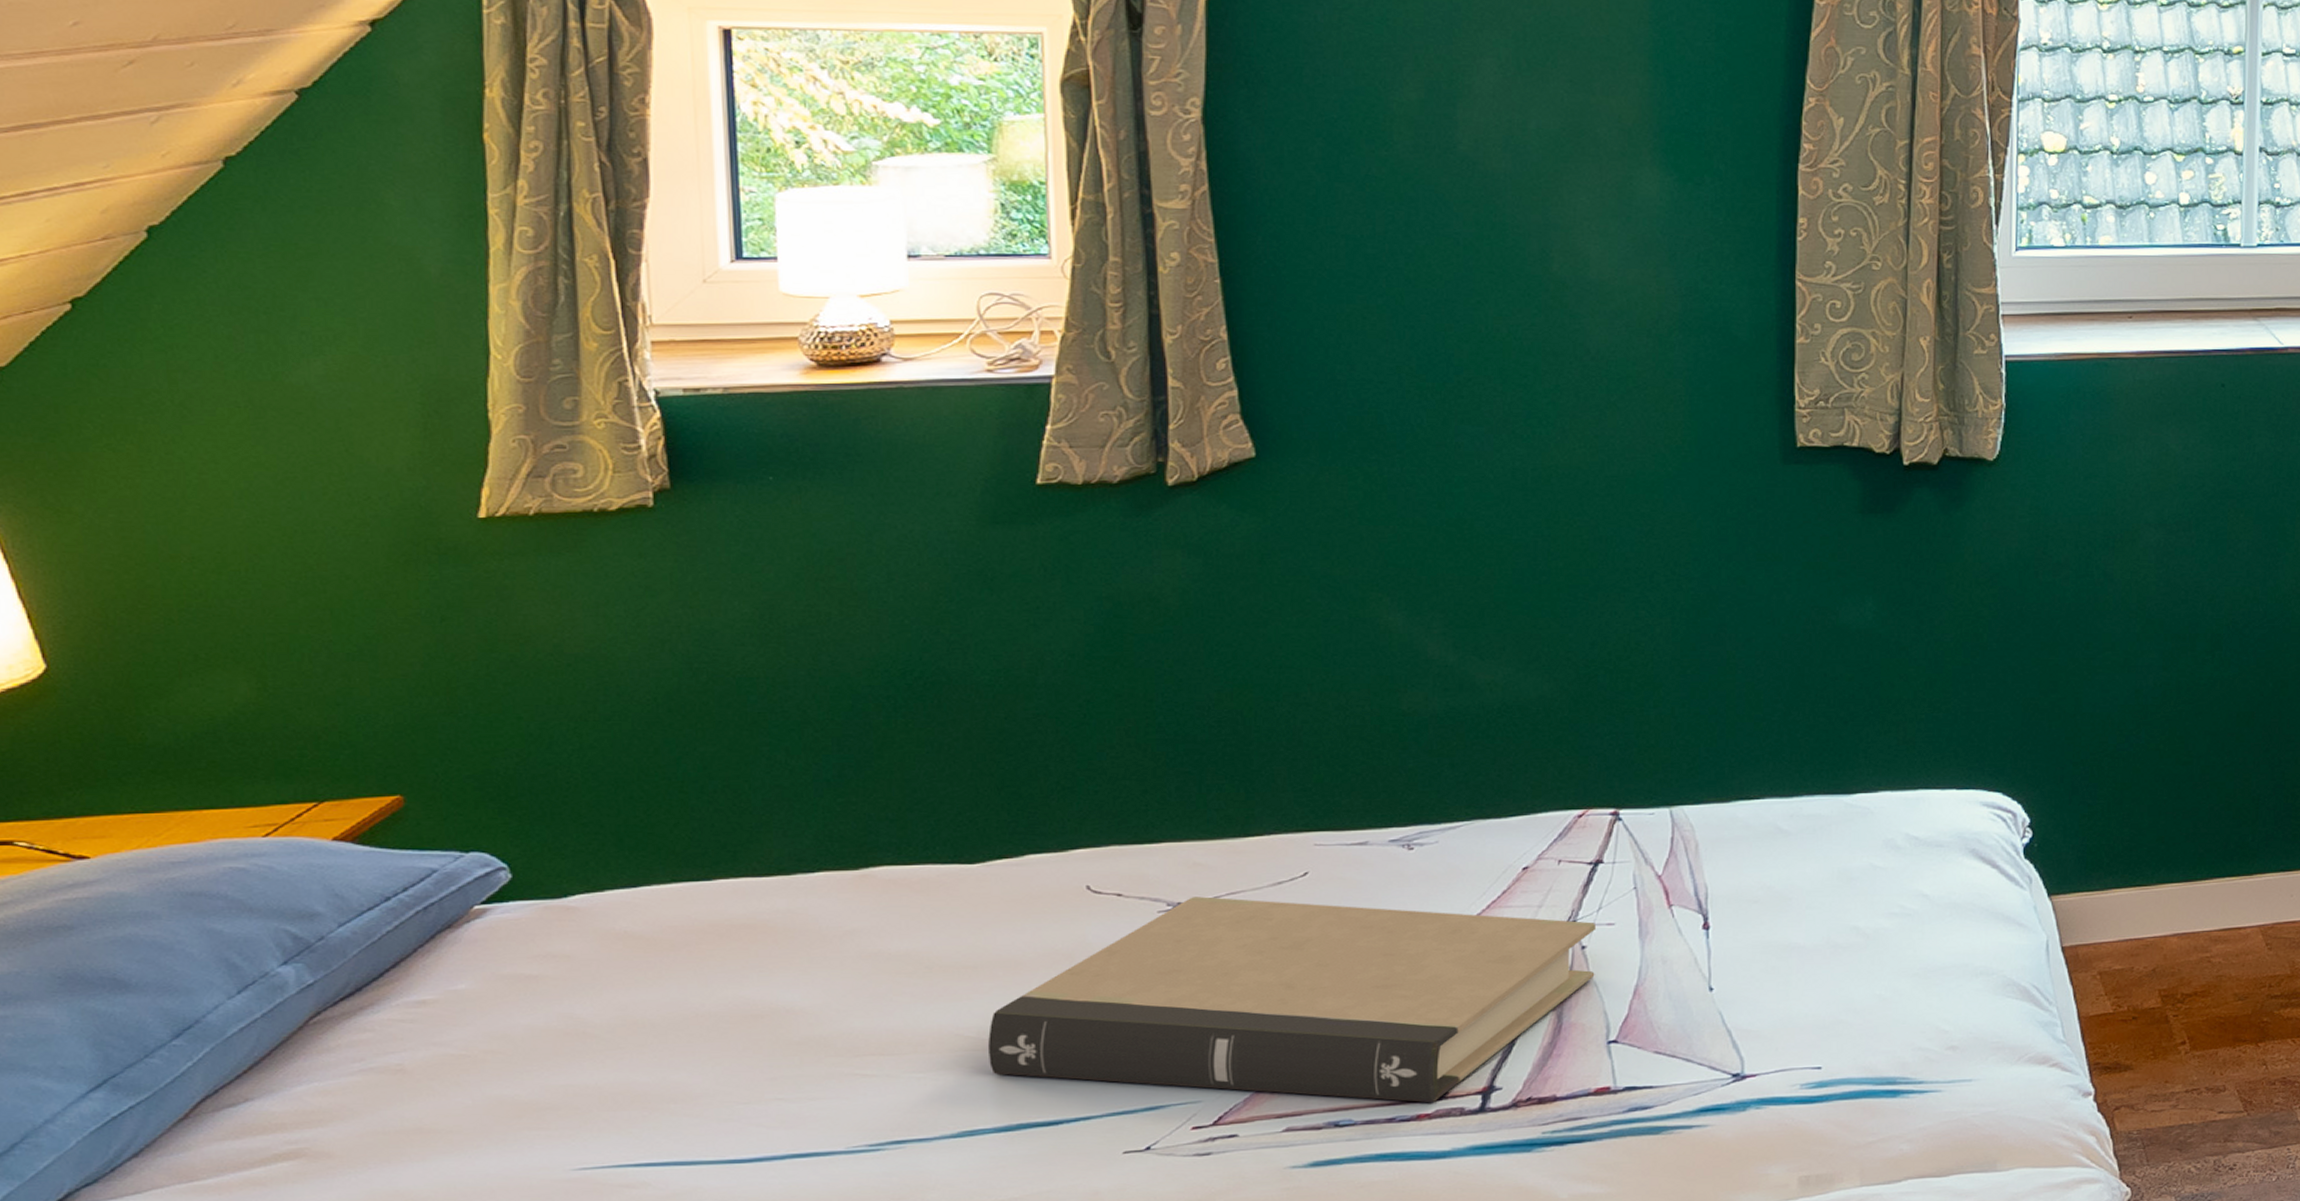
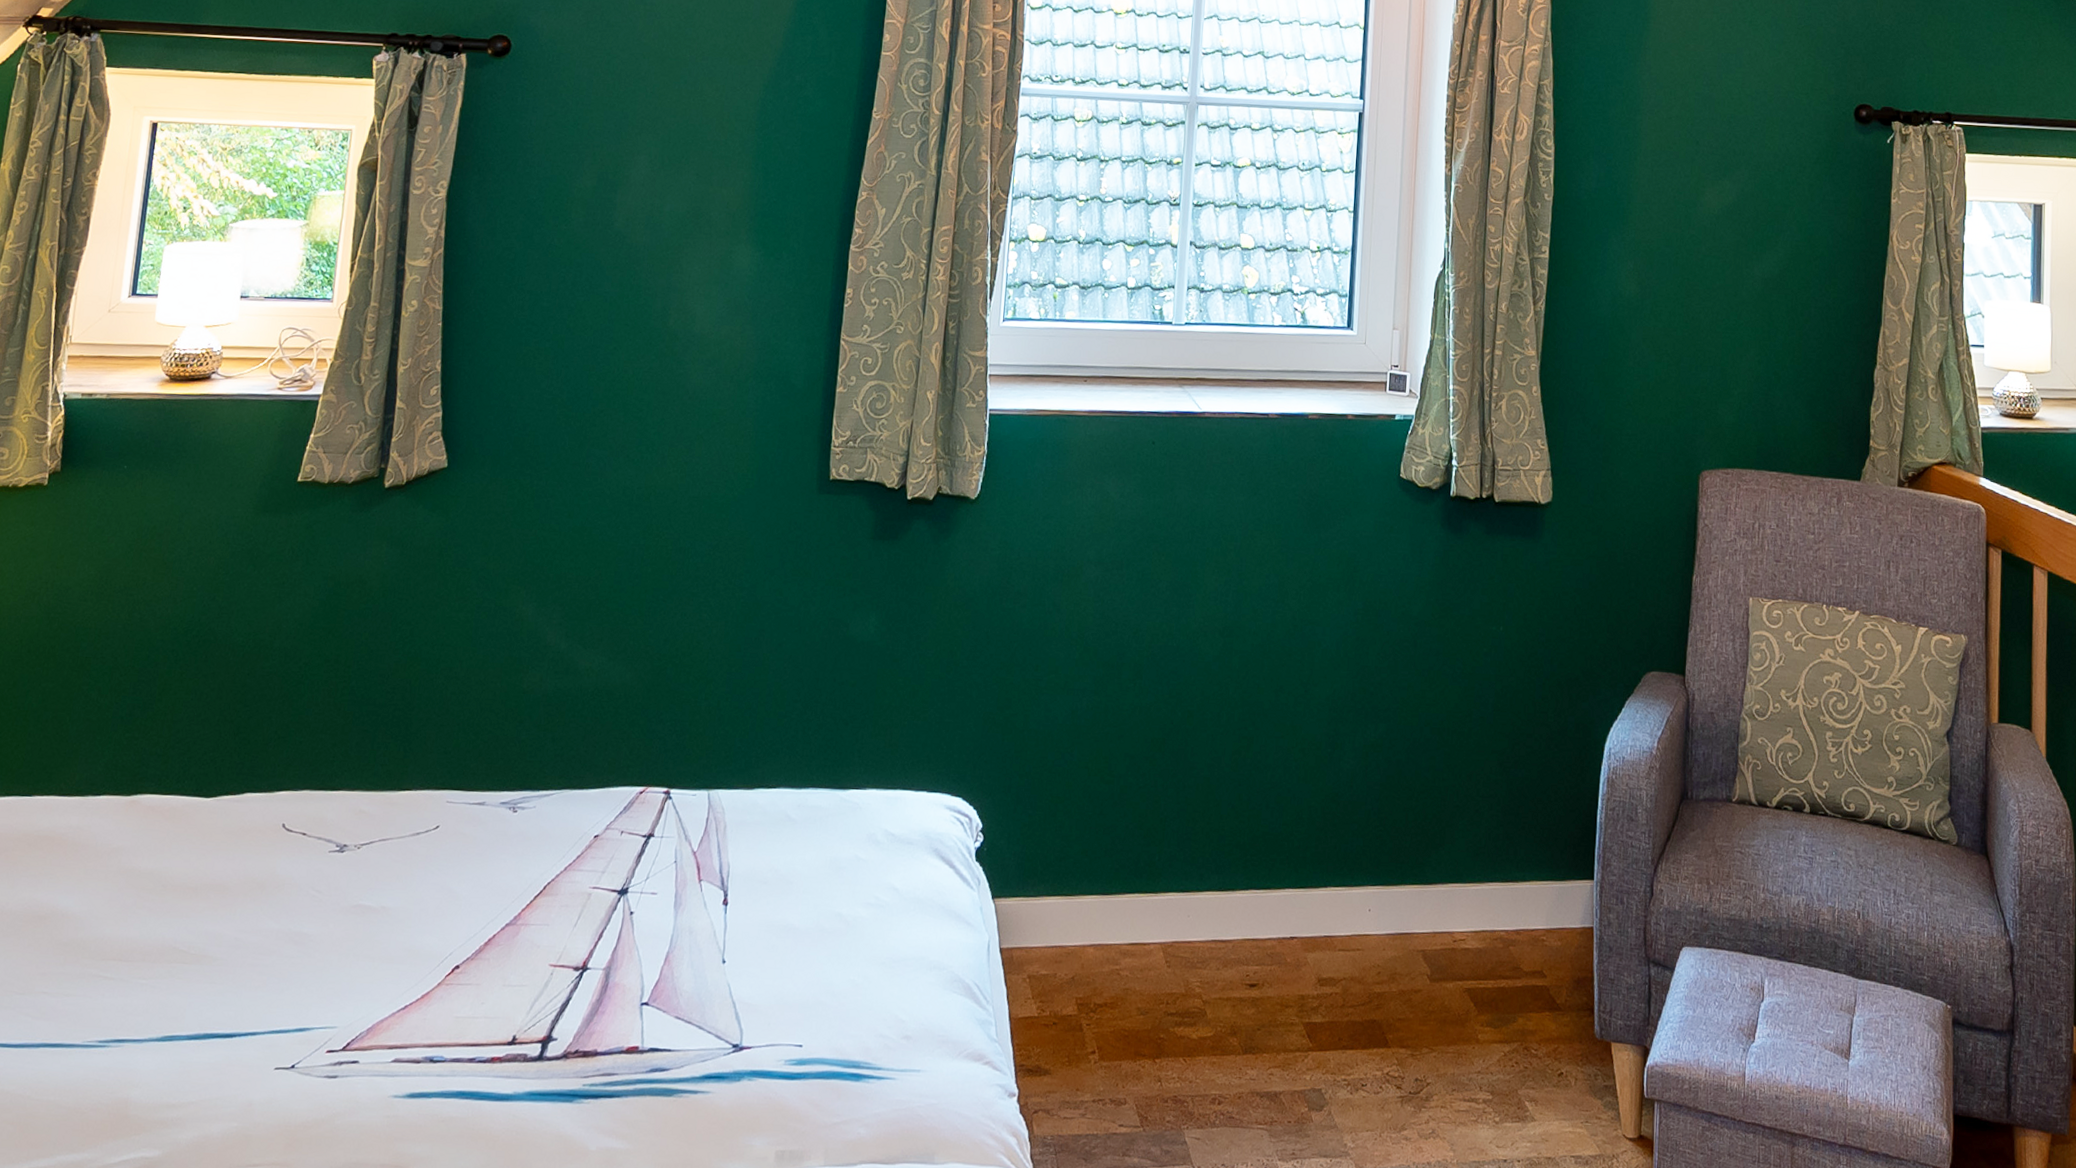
book: present [988,896,1597,1103] -> none [192,840,643,1047]

